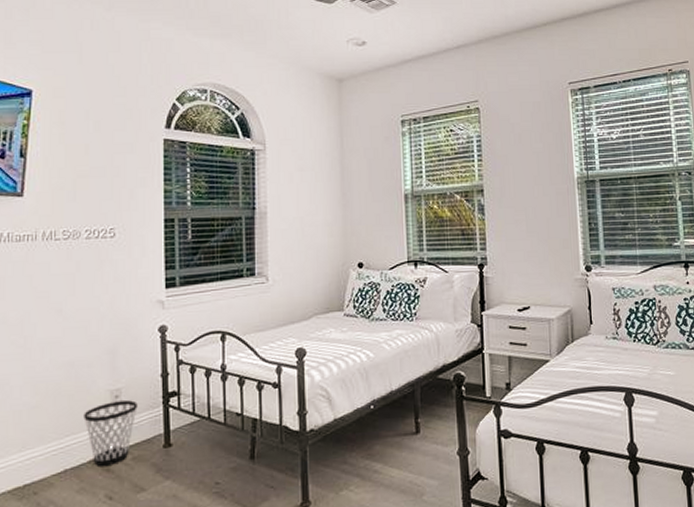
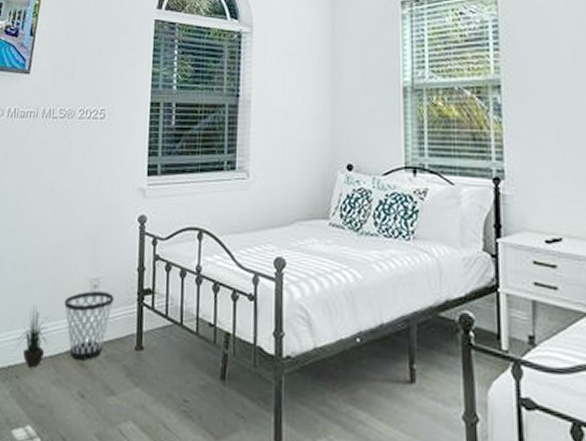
potted plant: none [33,423,69,483] -> present [17,305,48,368]

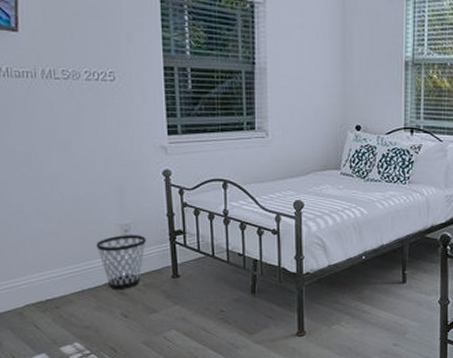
potted plant: present [17,305,48,368] -> none [52,249,85,300]

